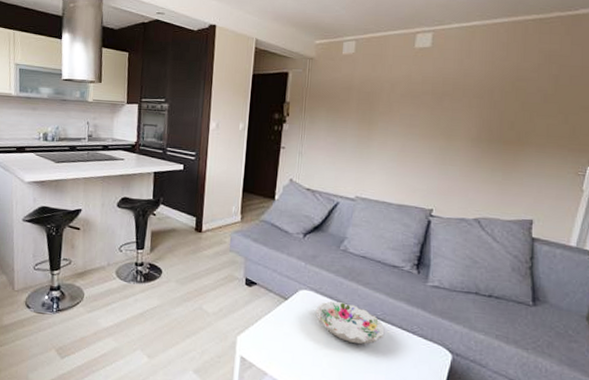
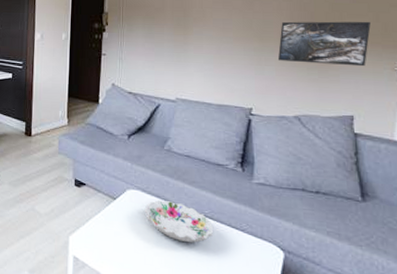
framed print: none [462,120,559,170] -> present [277,21,371,67]

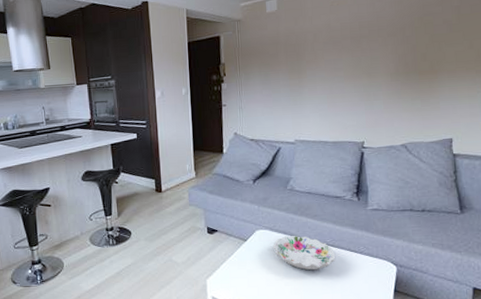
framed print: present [277,21,371,67] -> none [384,49,466,94]

